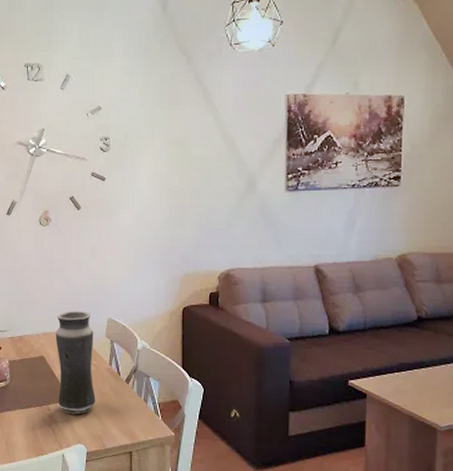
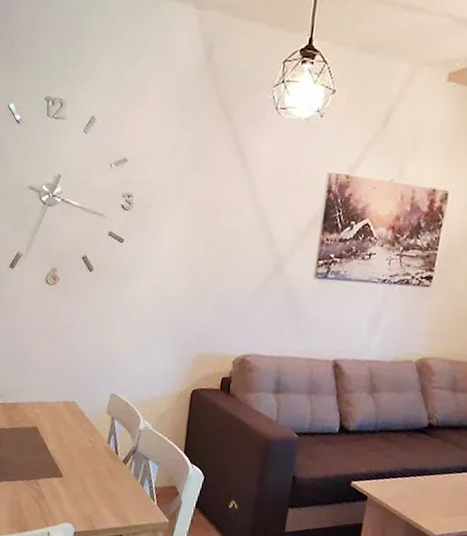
vase: present [55,311,96,415] -> none [48,381,94,492]

